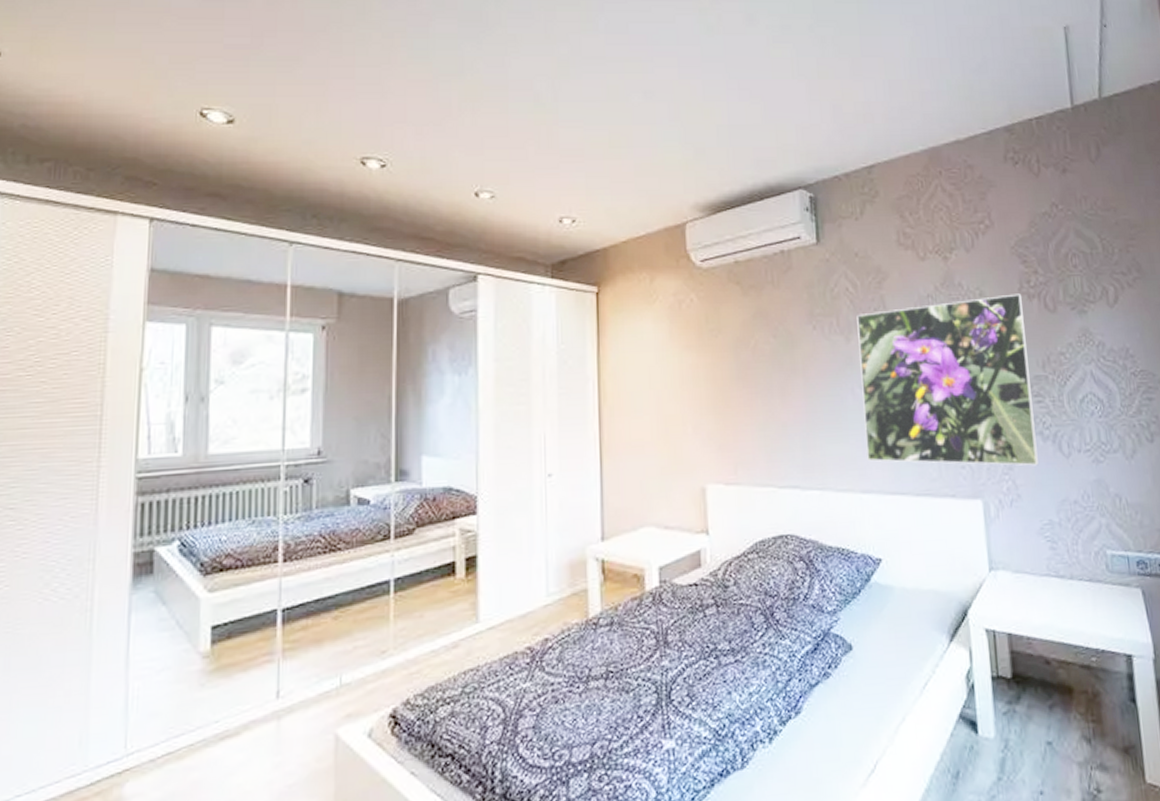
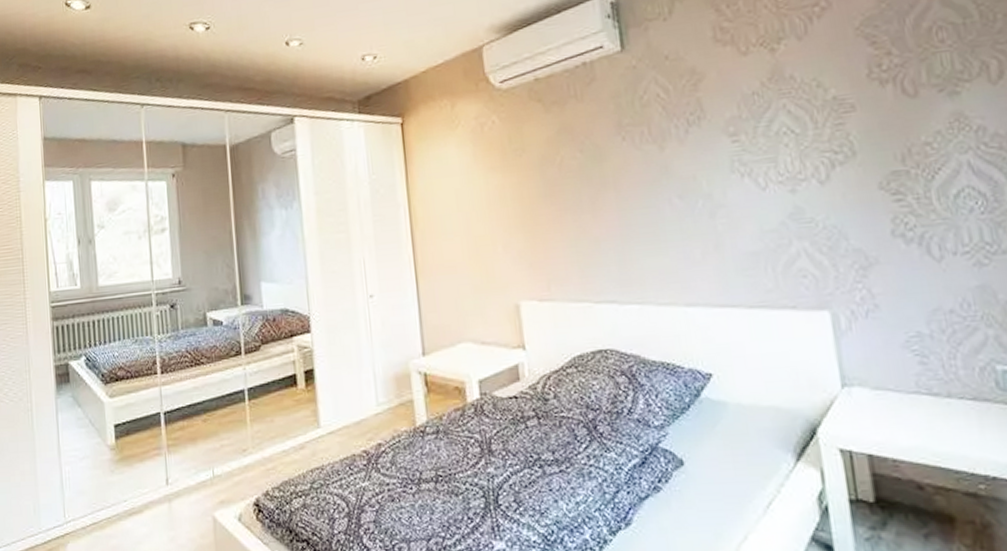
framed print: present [857,293,1038,466] -> none [670,80,901,274]

